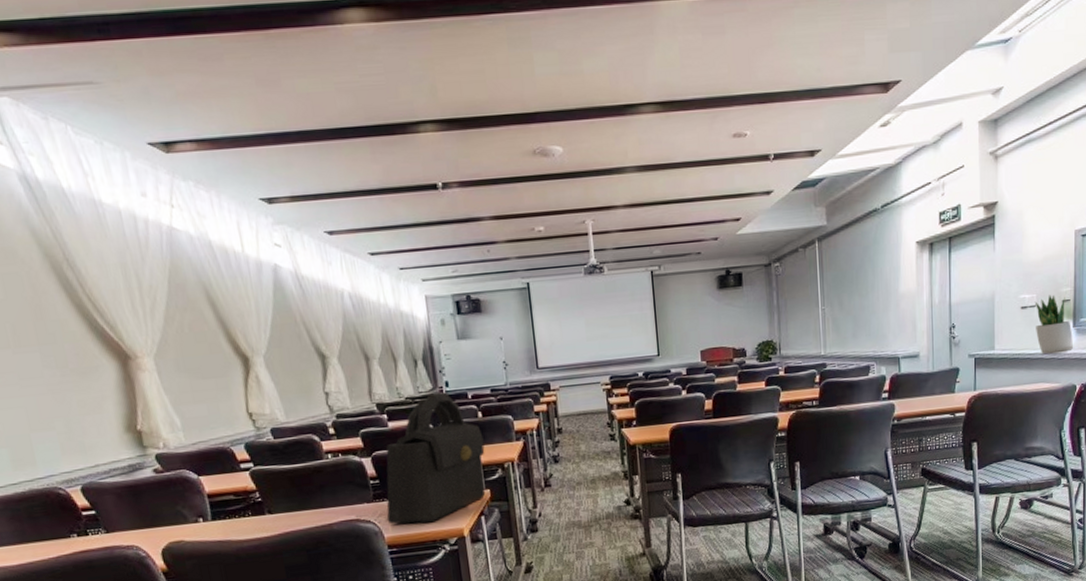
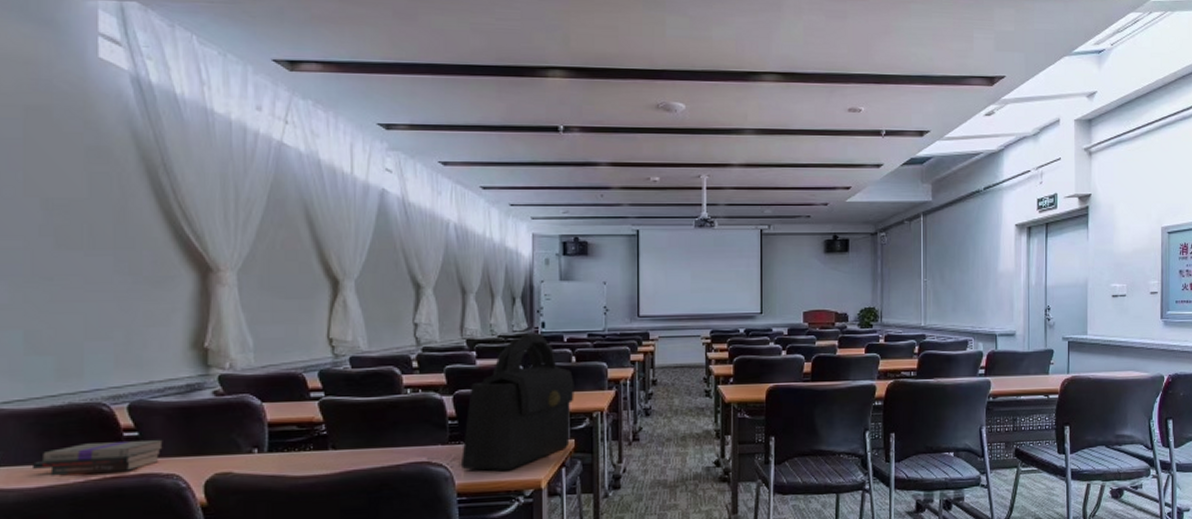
books: none [9,516,119,554] -> present [31,440,163,476]
planter: present [1034,294,1073,354] -> none [1125,286,1160,343]

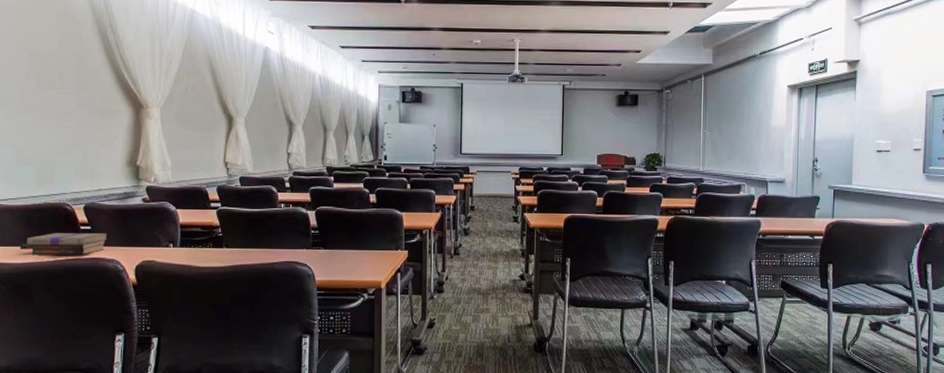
handbag: present [460,333,574,471] -> none [320,164,409,273]

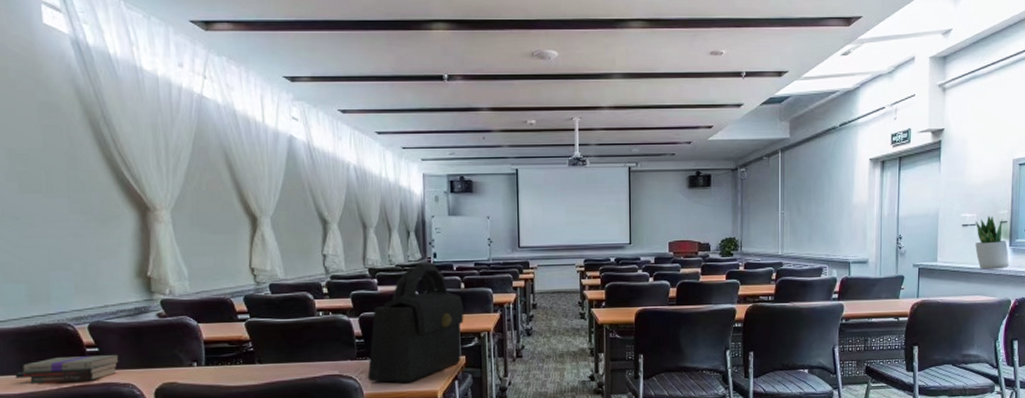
handbag: none [320,164,409,273] -> present [367,263,464,383]
planter: none [889,143,922,194] -> present [975,215,1009,270]

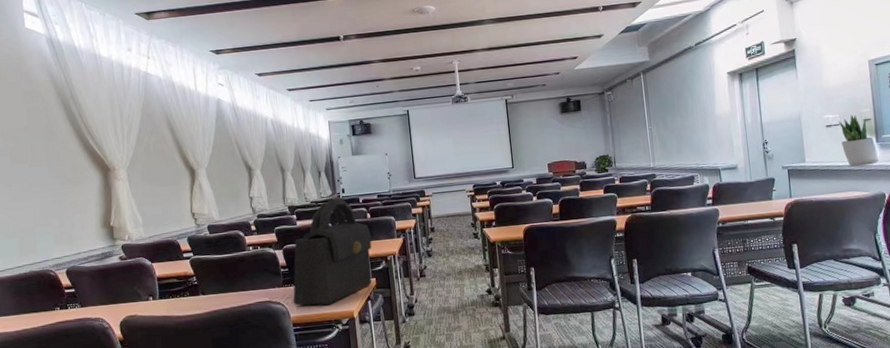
books: present [14,355,119,385] -> none [11,294,91,323]

